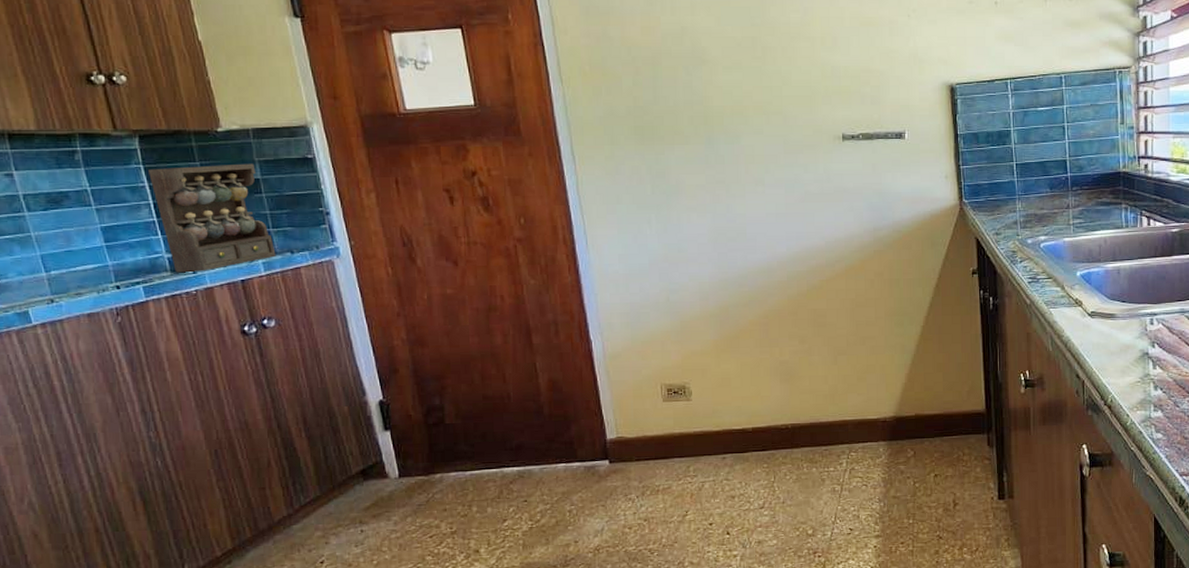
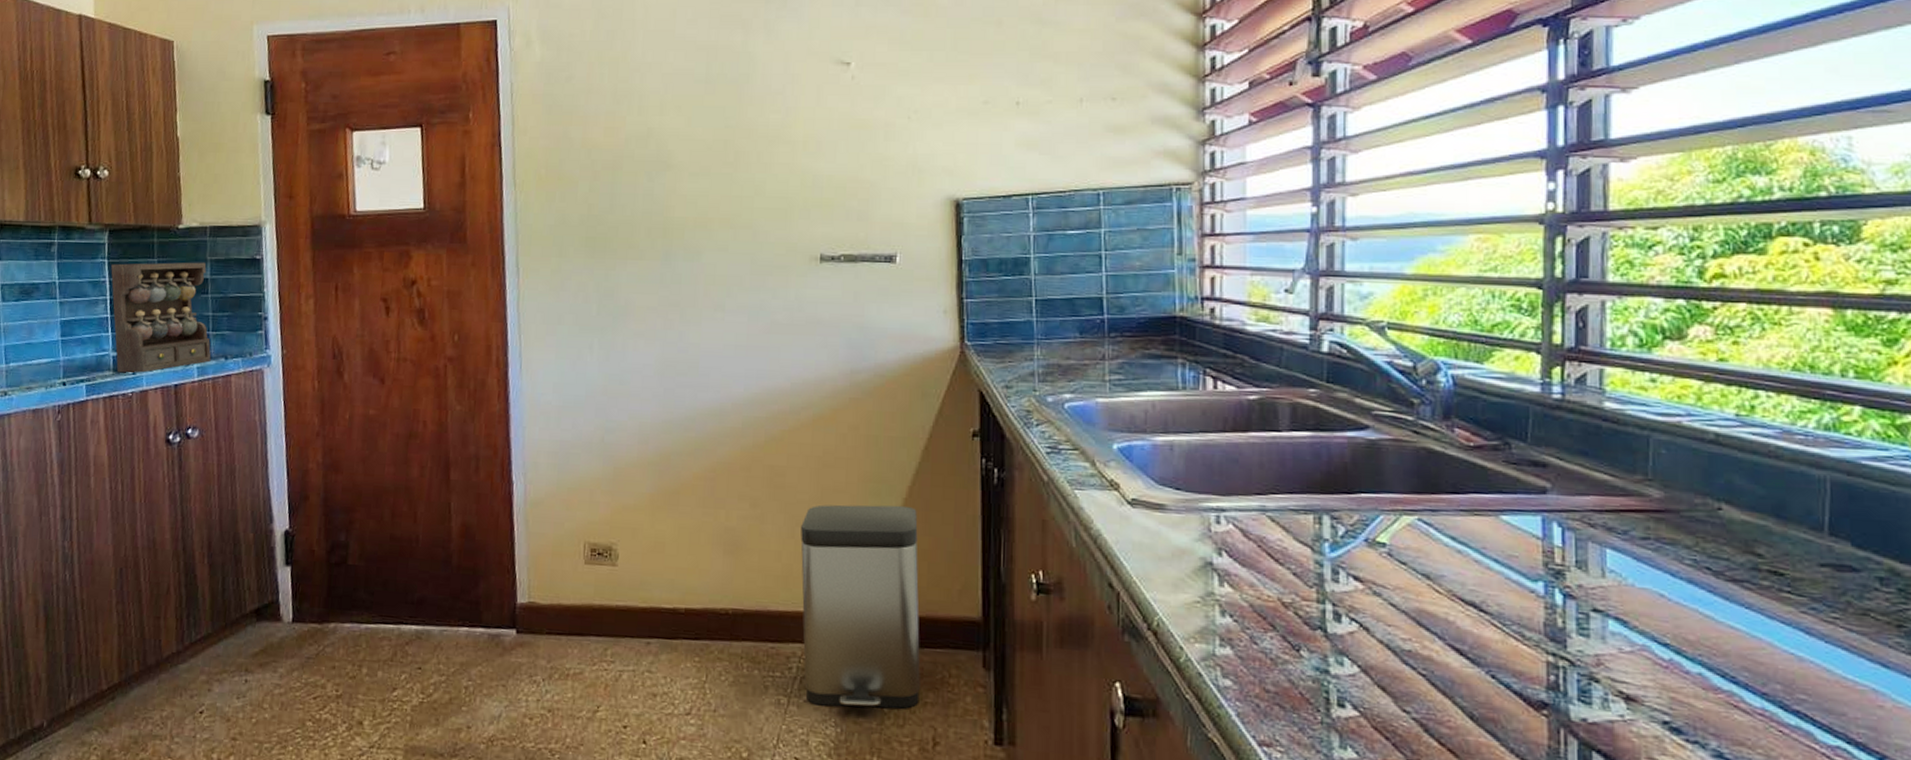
pedal bin: none [842,331,942,488] -> present [800,504,921,709]

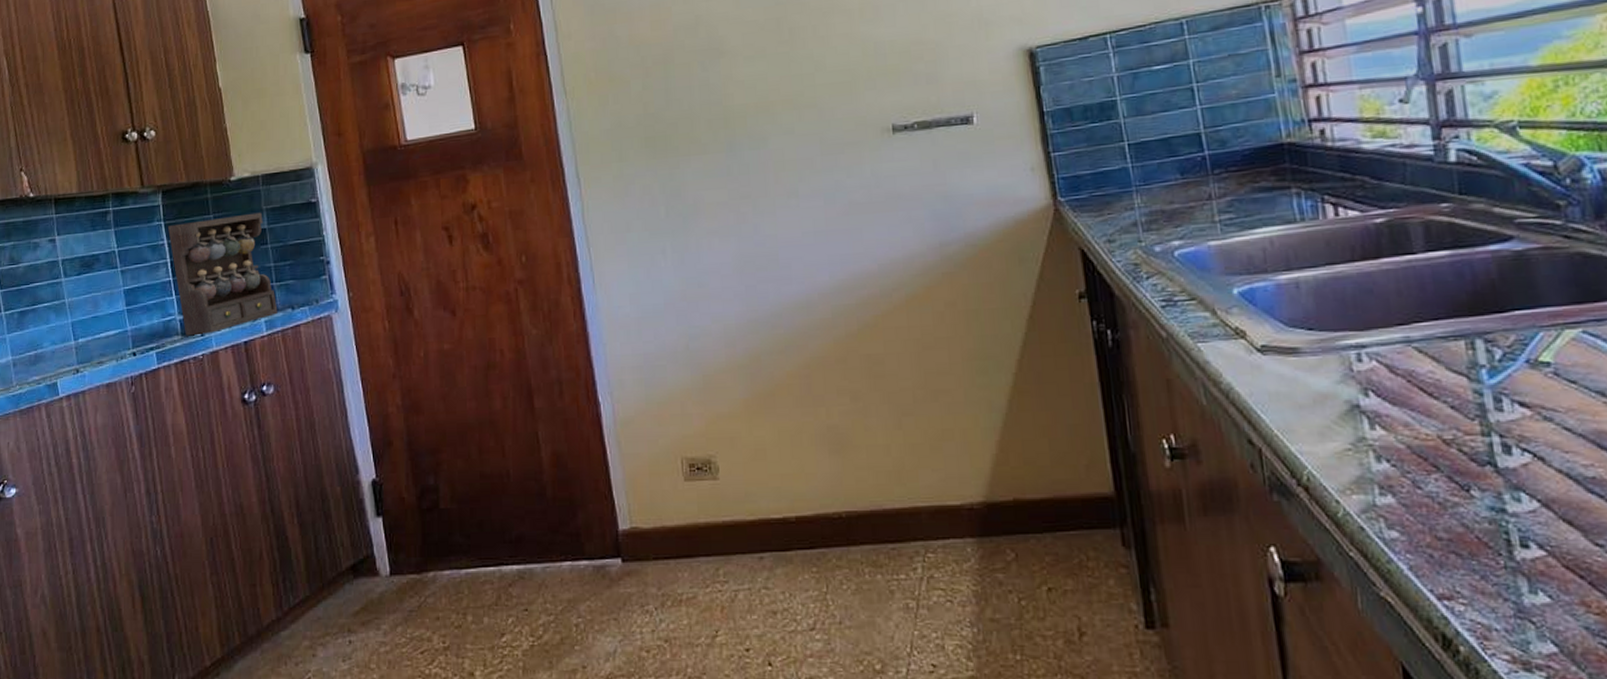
pedal bin: present [800,504,921,709] -> none [907,381,1058,606]

